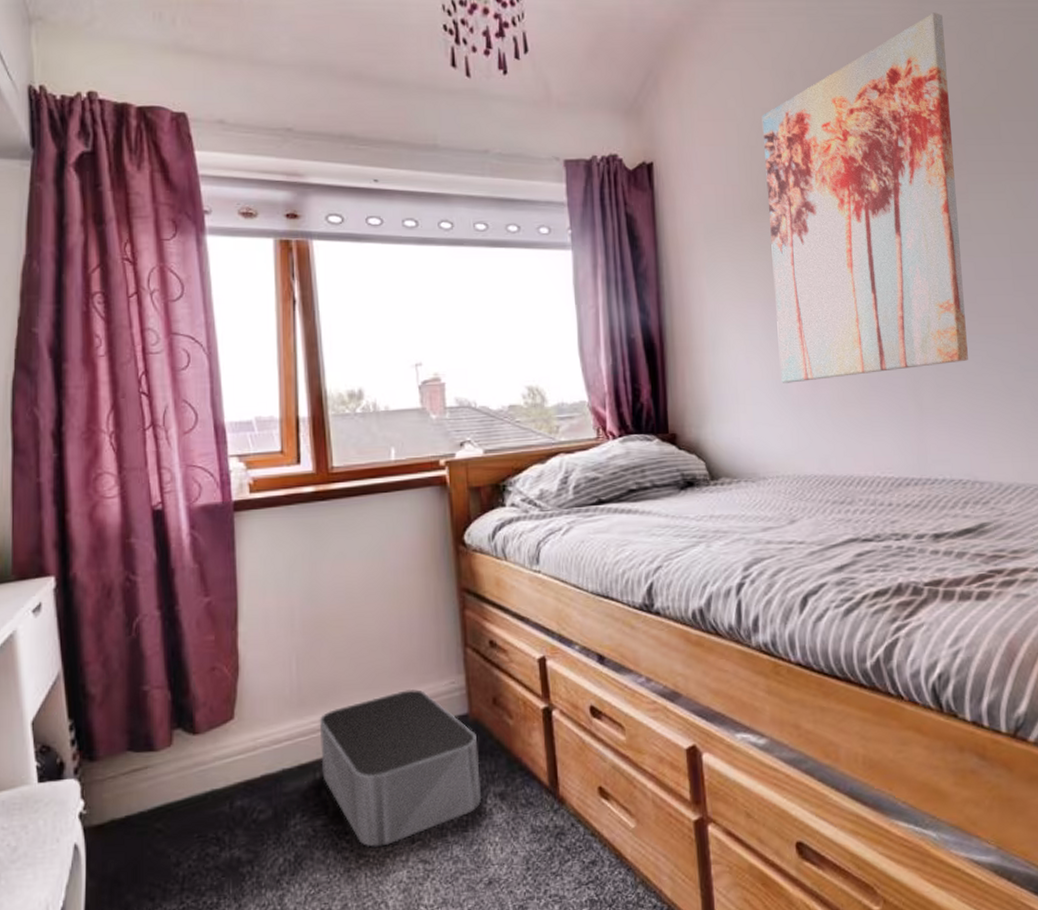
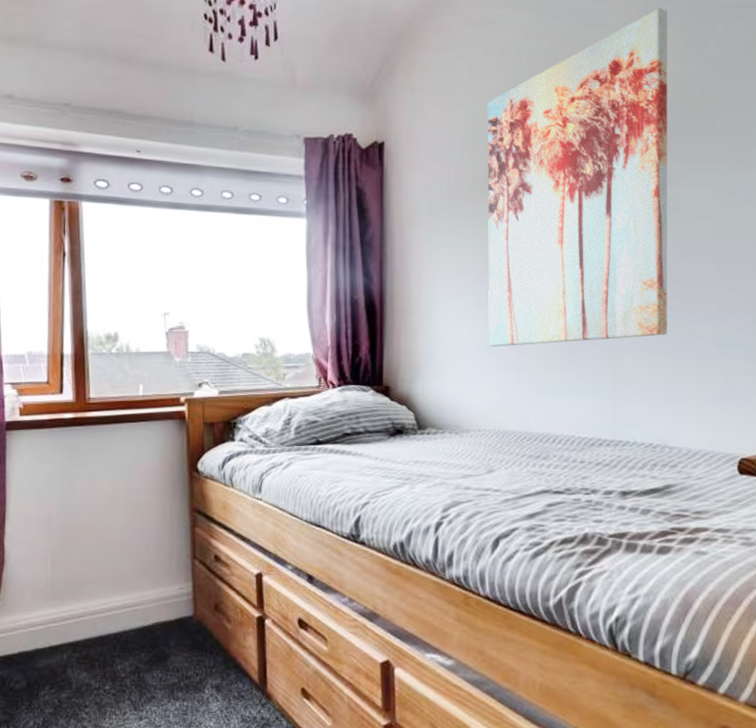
storage bin: present [319,688,482,848] -> none [68,590,201,720]

